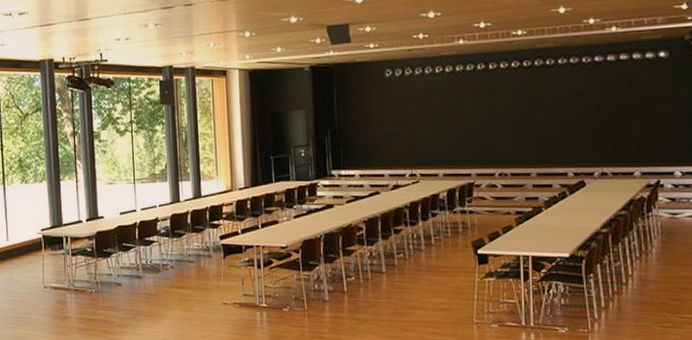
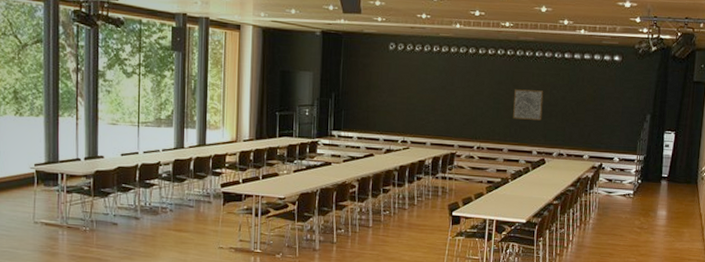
wall art: none [537,102,575,138] -> present [513,89,544,121]

